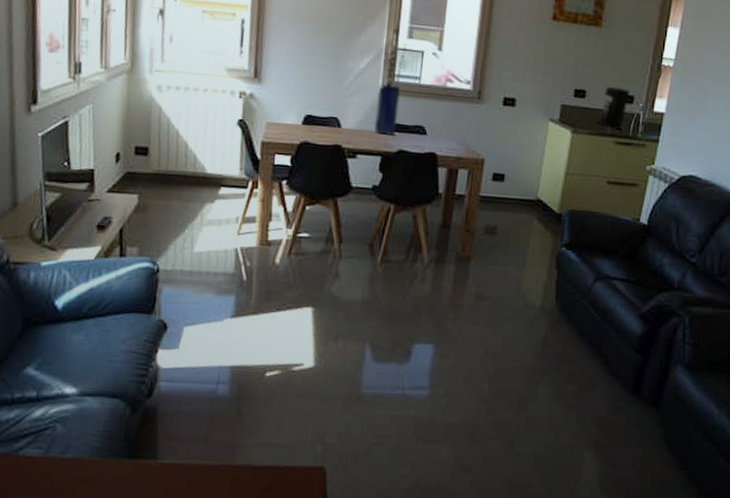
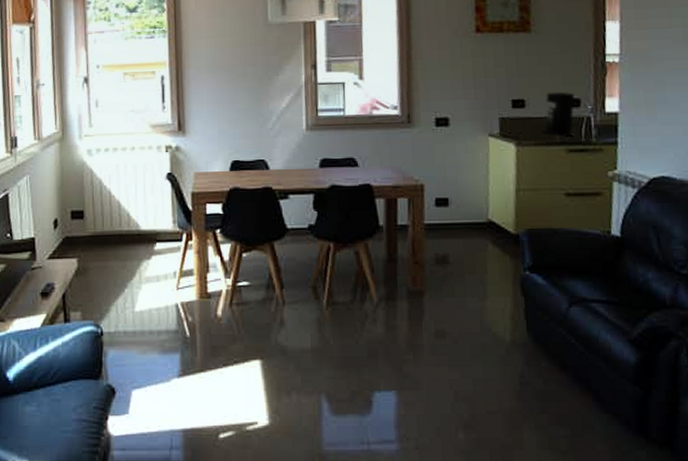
vase: present [374,43,407,135] -> none [302,77,327,171]

